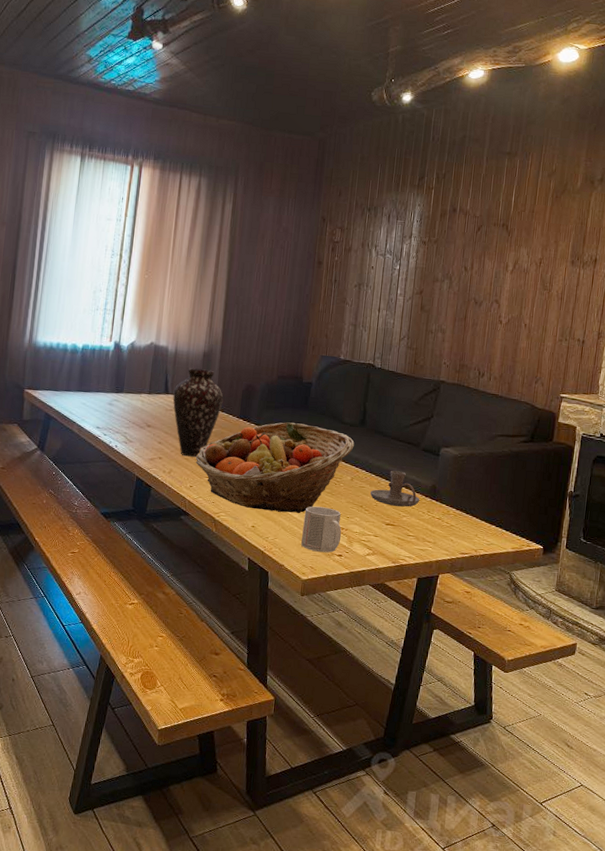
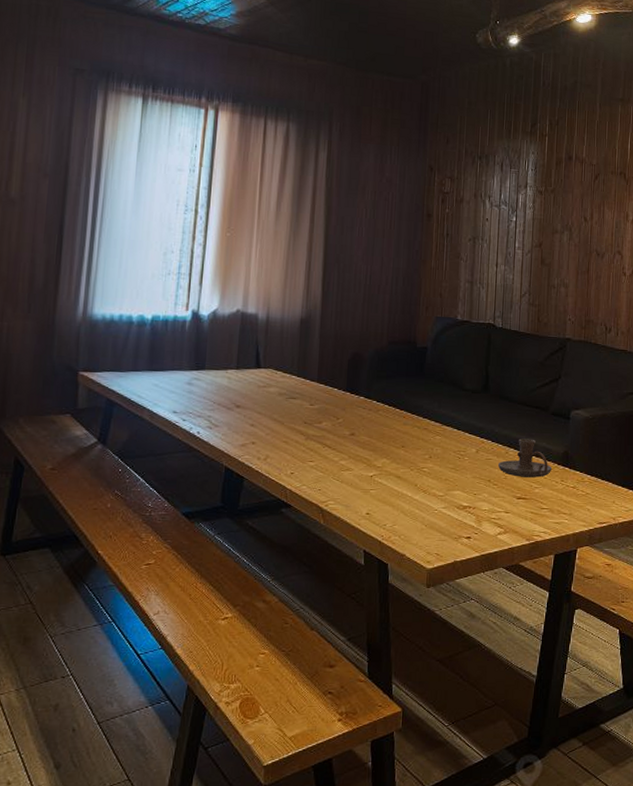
vase: present [173,368,224,458] -> none [266,337,327,440]
fruit basket: present [195,422,354,514] -> none [296,393,478,495]
mug: present [301,506,341,553] -> none [424,484,468,536]

